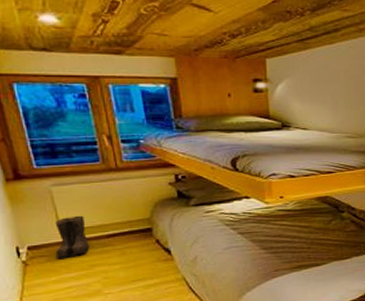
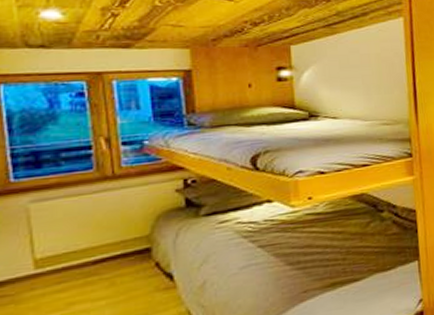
boots: present [55,215,89,260] -> none [22,237,69,299]

